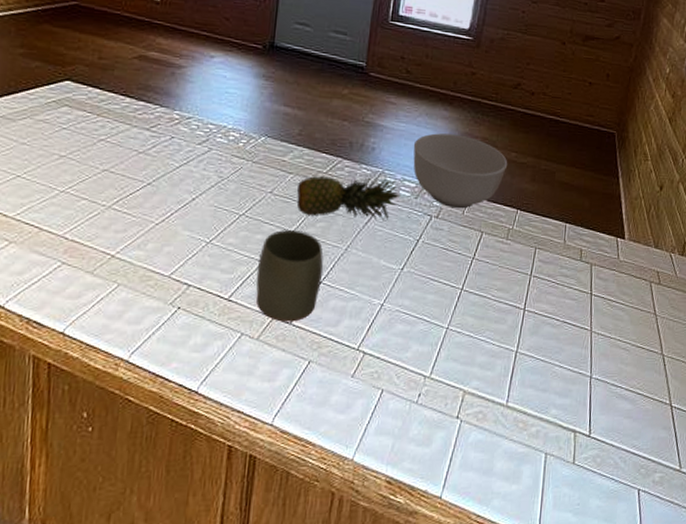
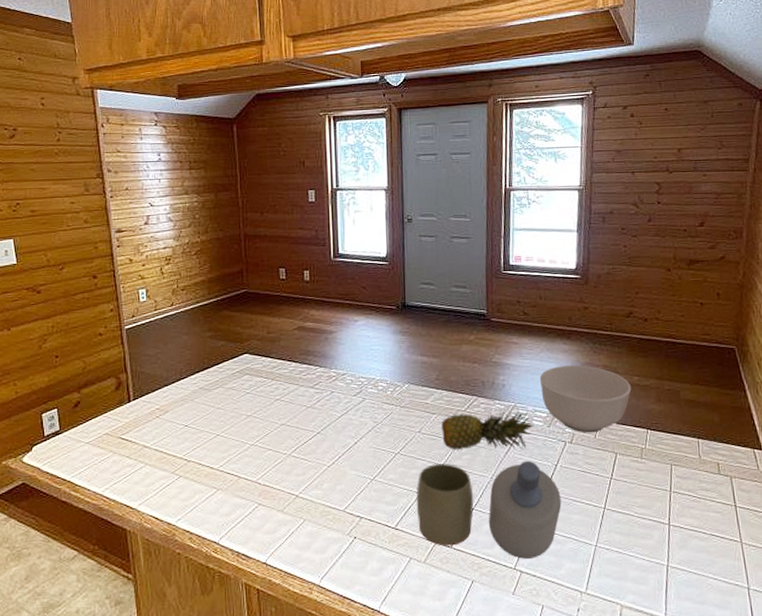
soap dispenser: none [335,233,419,339] -> present [488,460,562,559]

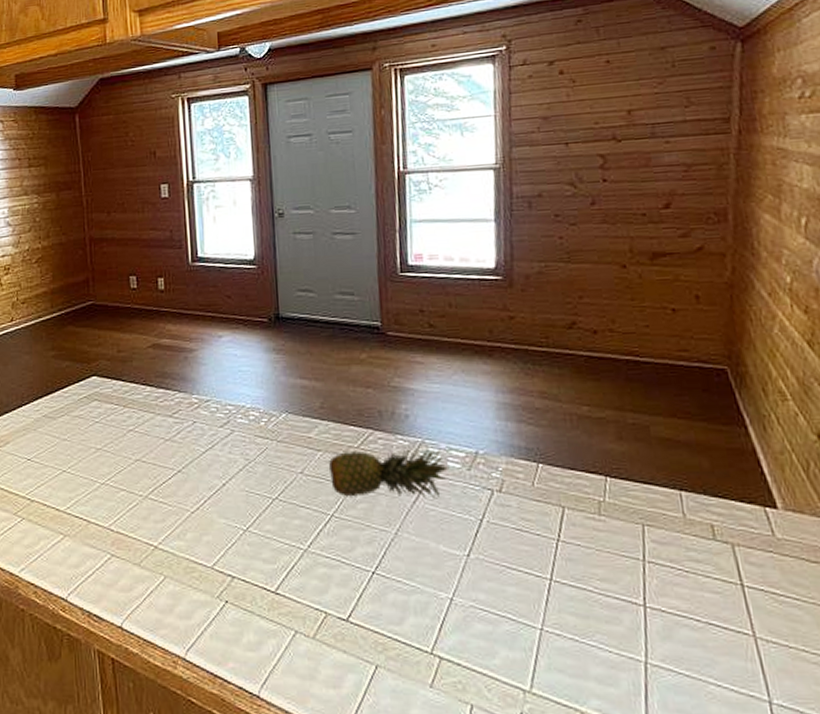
mug: present [416,463,474,546] -> none [300,512,375,619]
soap dispenser: present [488,460,562,559] -> none [394,513,492,641]
bowl: present [539,365,632,433] -> none [453,391,581,480]

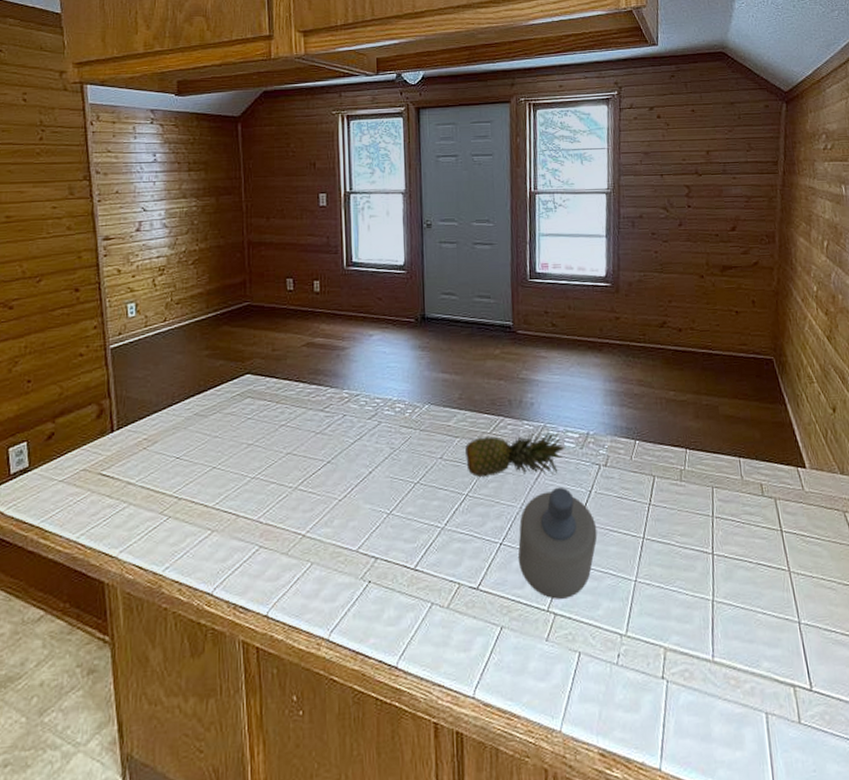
soap dispenser: none [394,513,492,641] -> present [518,487,598,599]

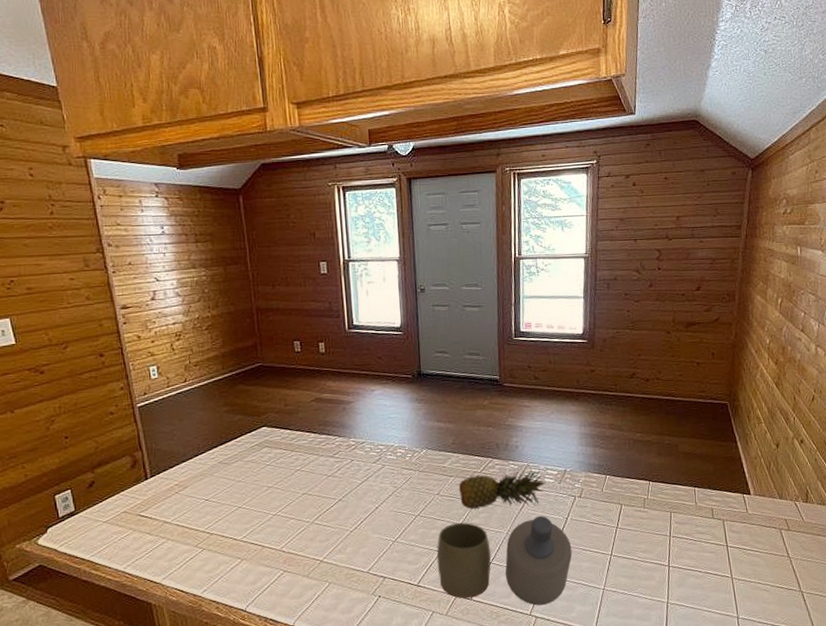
mug: none [437,492,502,588] -> present [436,522,492,599]

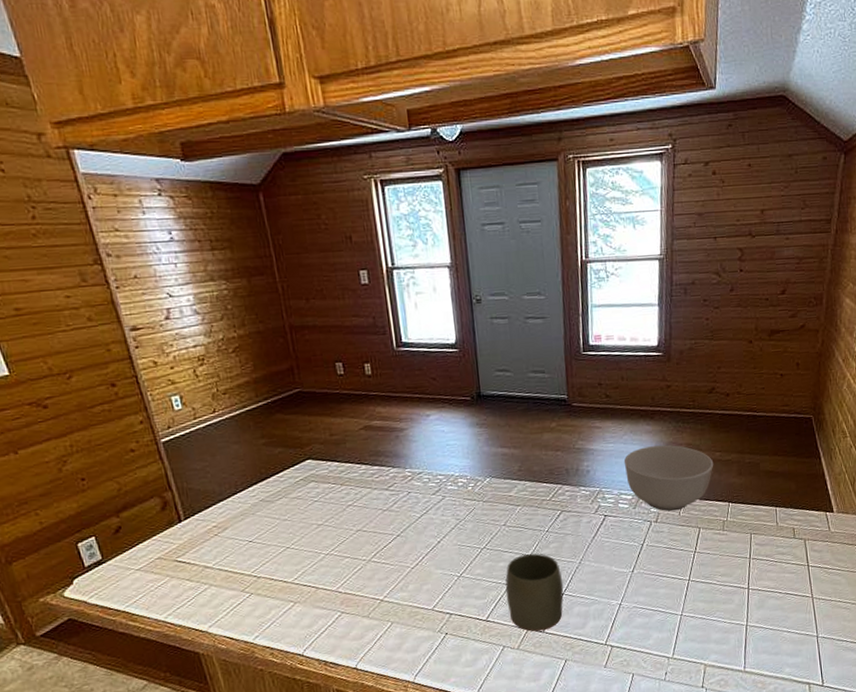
fruit: present [459,470,546,509] -> none [527,495,620,539]
soap dispenser: present [505,515,572,606] -> none [578,542,649,635]
bowl: none [550,424,635,487] -> present [623,445,714,511]

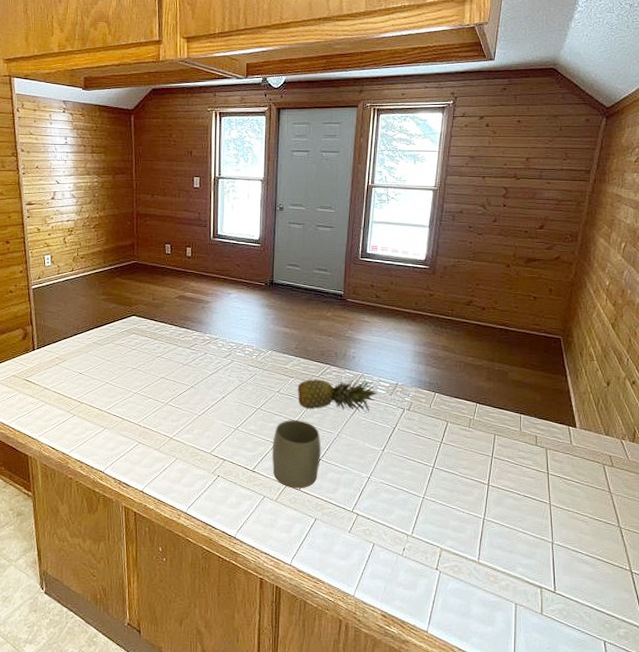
fruit: none [527,495,620,539] -> present [298,379,378,412]
bowl: present [623,445,714,511] -> none [385,344,466,403]

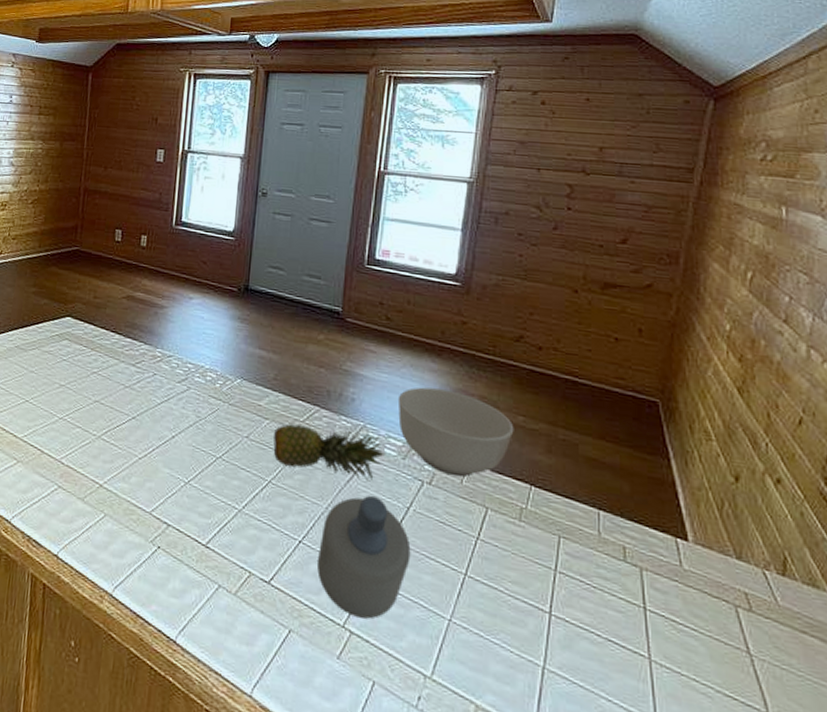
mug: present [272,419,322,489] -> none [233,478,303,582]
soap dispenser: none [332,422,397,504] -> present [316,495,411,619]
bowl: none [385,344,466,403] -> present [397,387,514,477]

